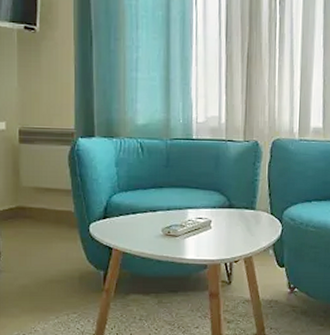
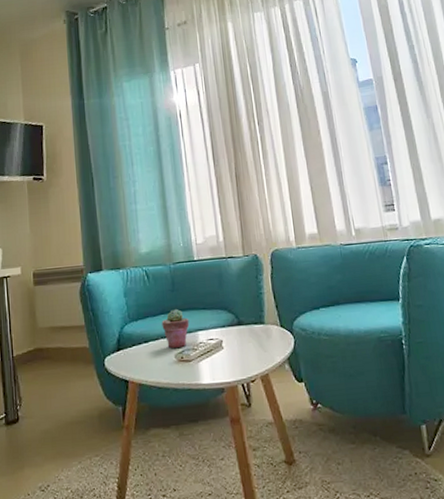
potted succulent: none [152,185,180,223] -> present [162,309,190,349]

